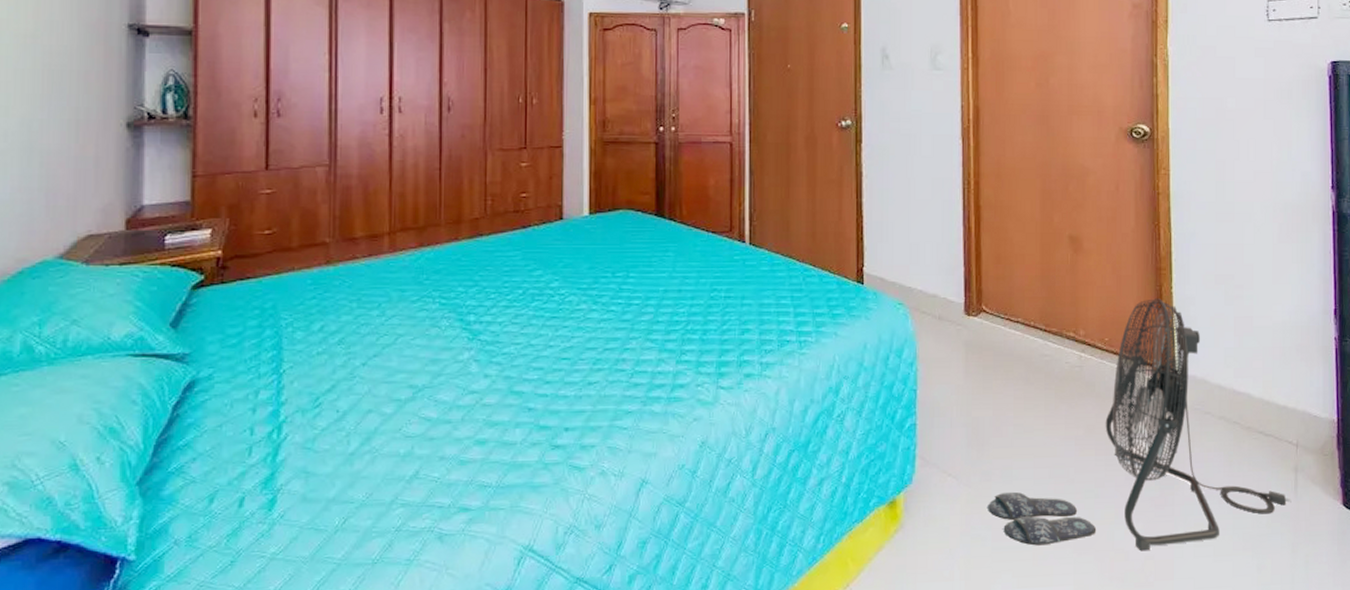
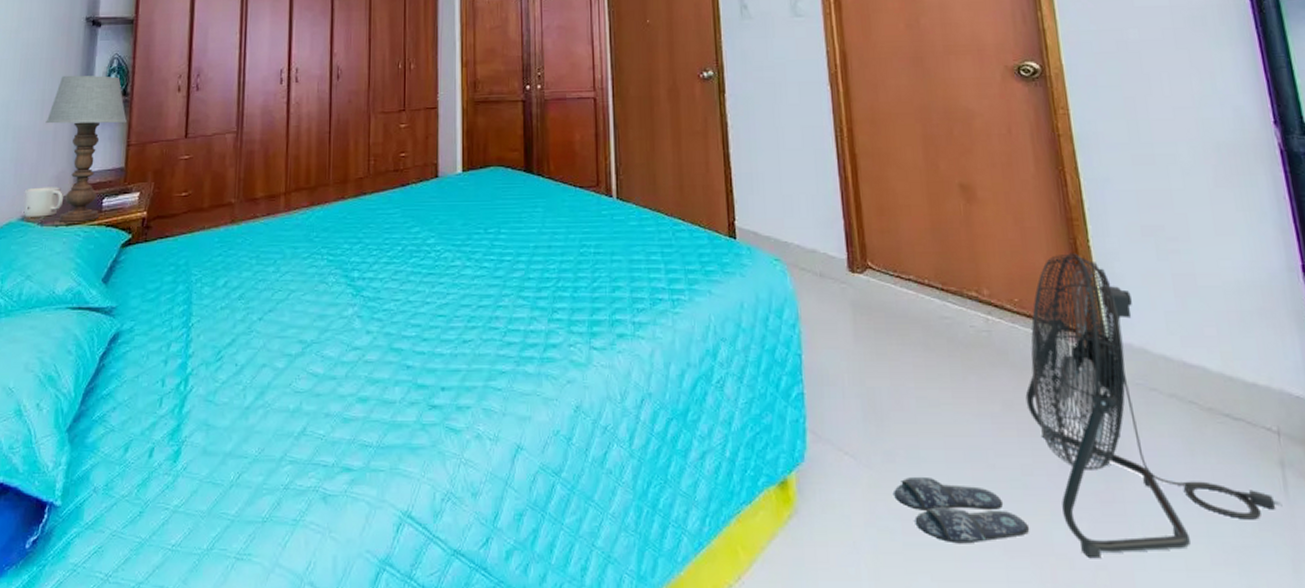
mug: none [60,221,115,255] -> present [23,187,64,217]
table lamp: none [83,92,191,261] -> present [45,75,128,222]

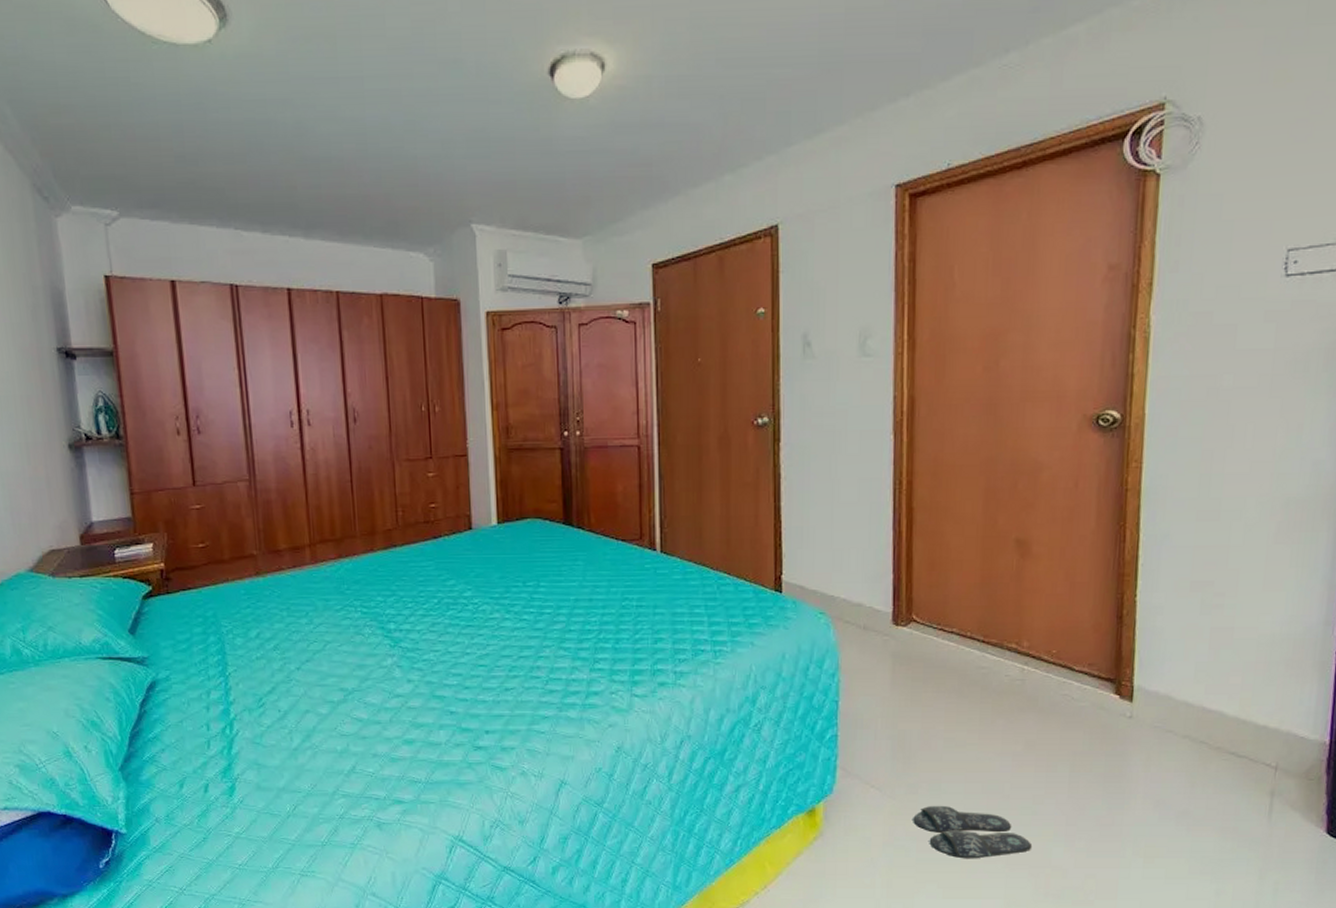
mug: present [23,187,64,217] -> none [26,537,72,568]
table lamp: present [45,75,128,222] -> none [34,415,127,573]
electric fan: present [1025,253,1283,559] -> none [1047,607,1264,870]

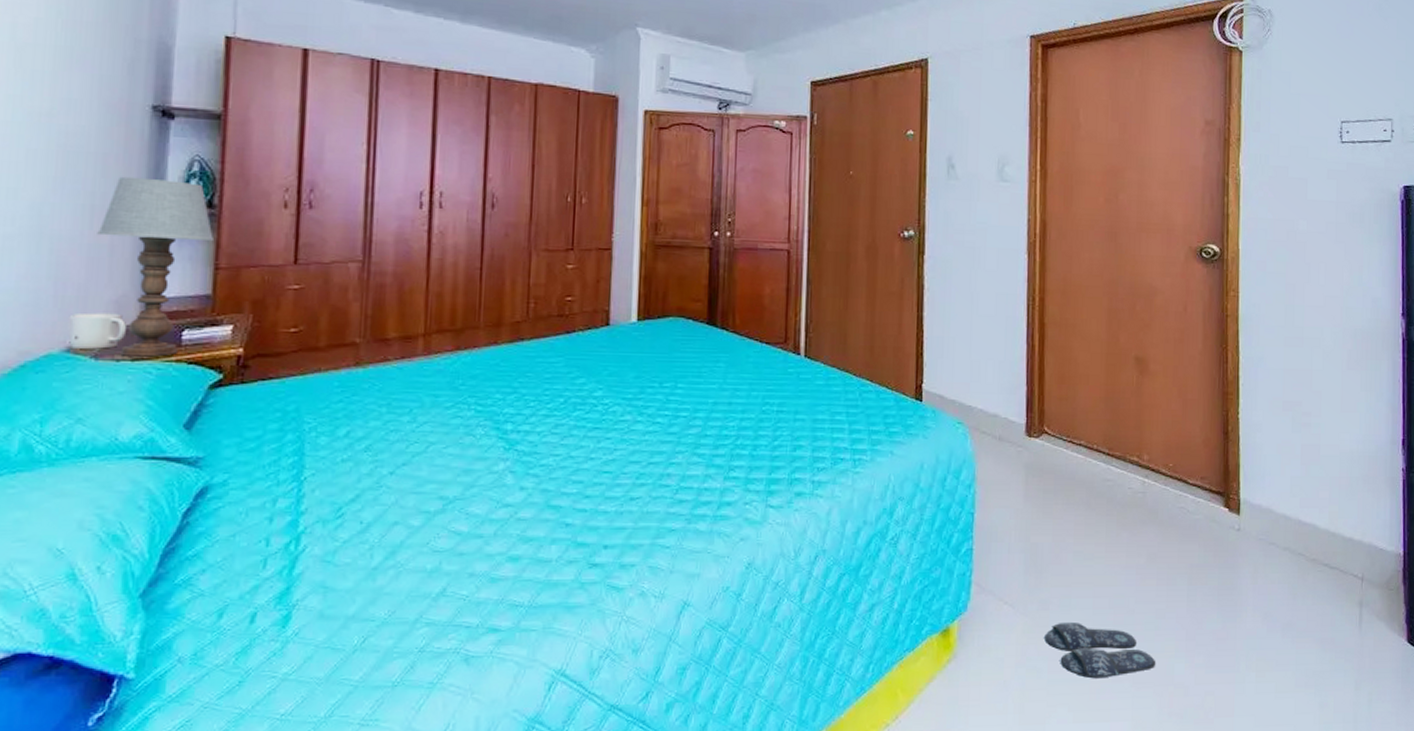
mug: none [26,537,72,568] -> present [68,312,128,349]
table lamp: none [34,415,127,573] -> present [97,176,215,357]

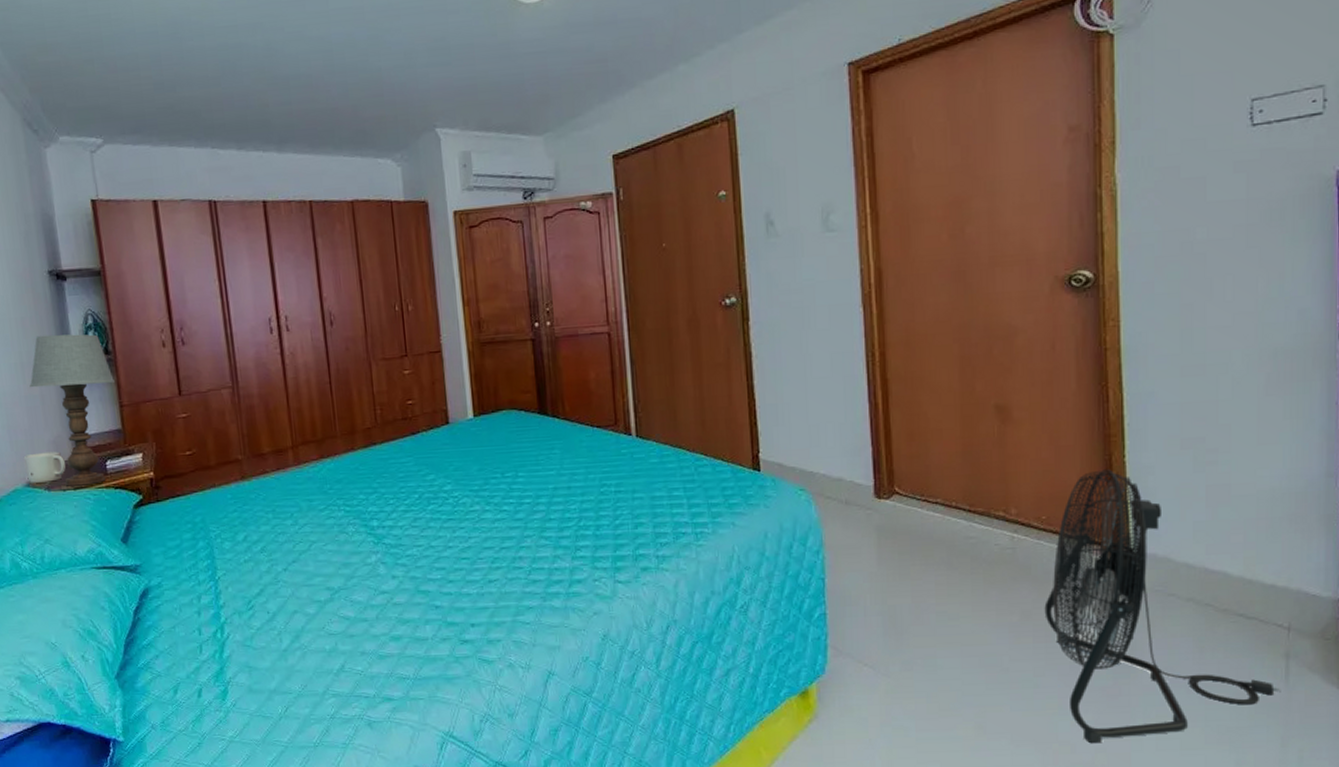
slippers: present [1044,621,1156,679] -> none [910,681,1037,737]
electric fan: none [1167,424,1356,687] -> present [1044,469,1281,744]

